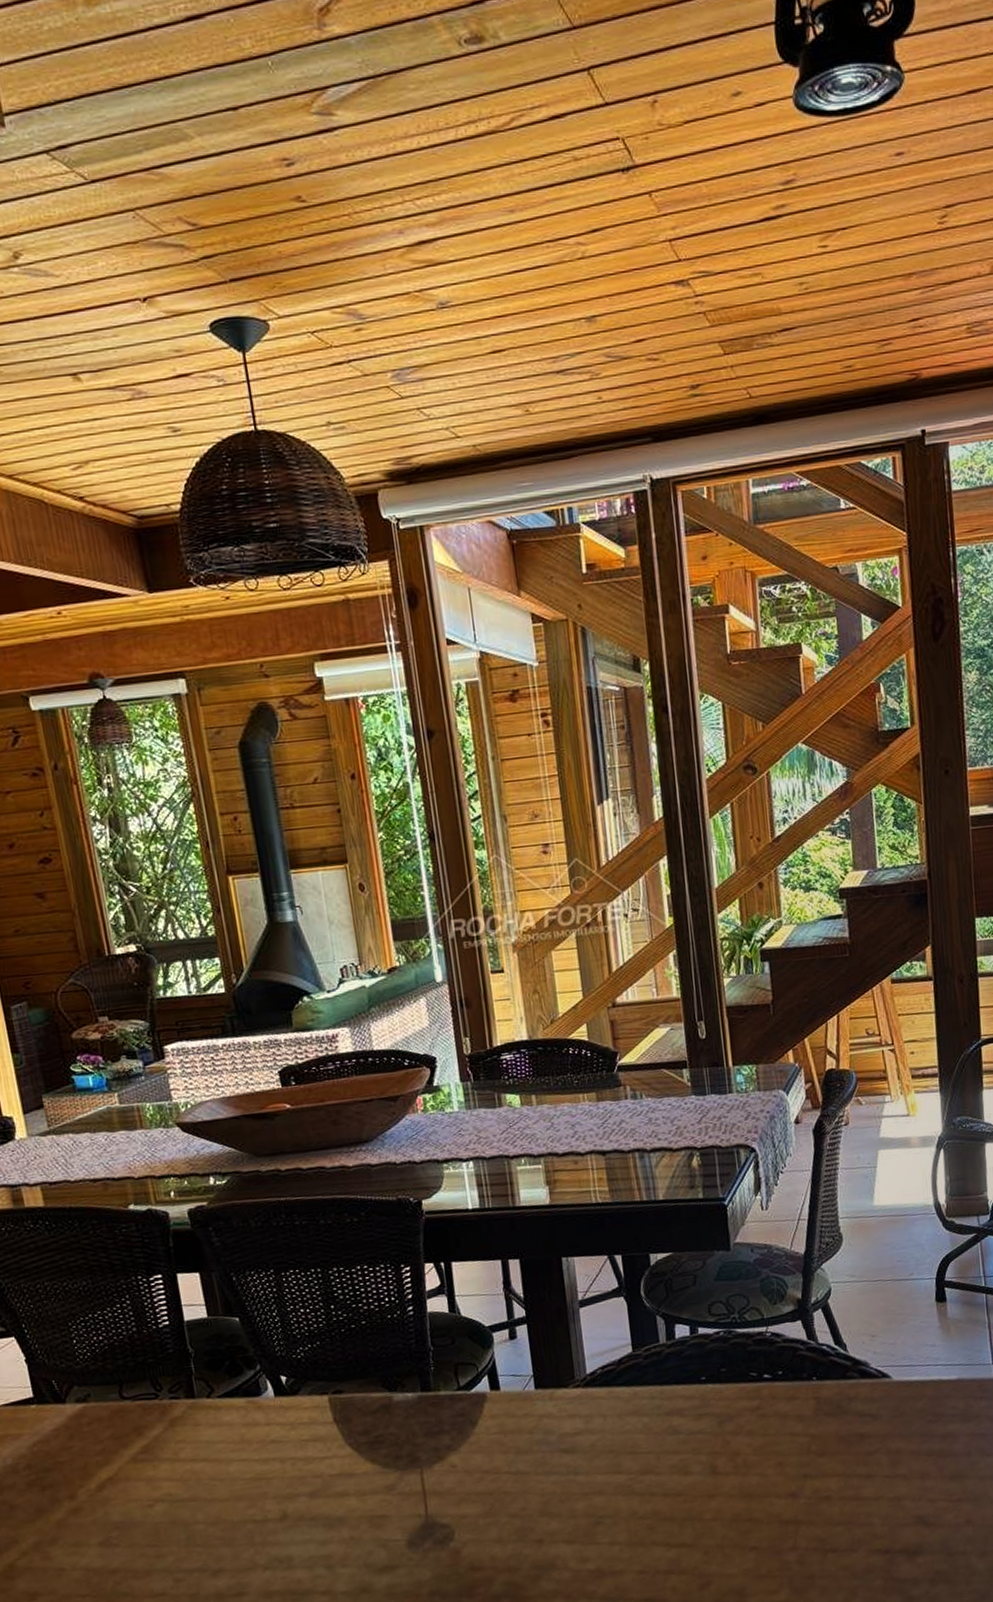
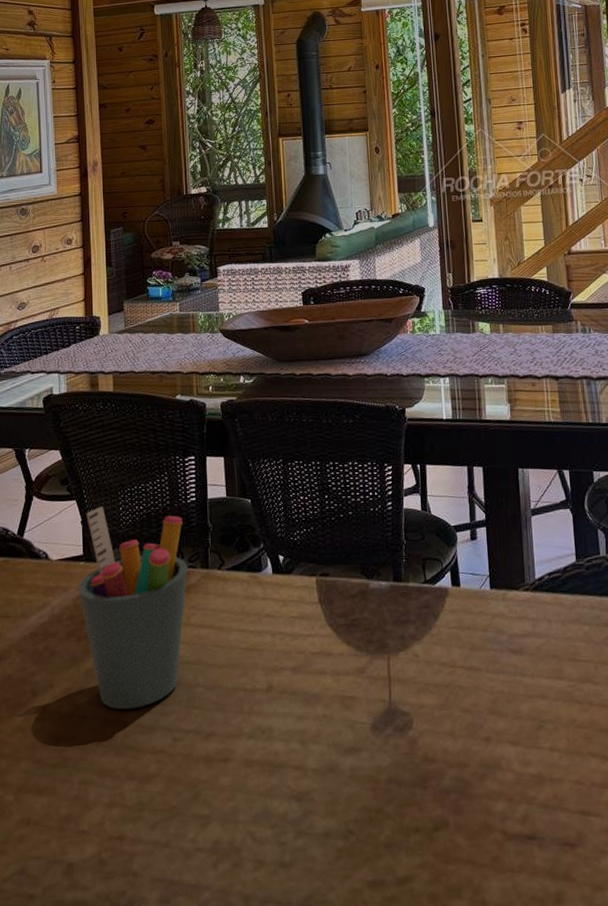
pen holder: none [30,1340,172,1557] -> present [78,506,188,710]

